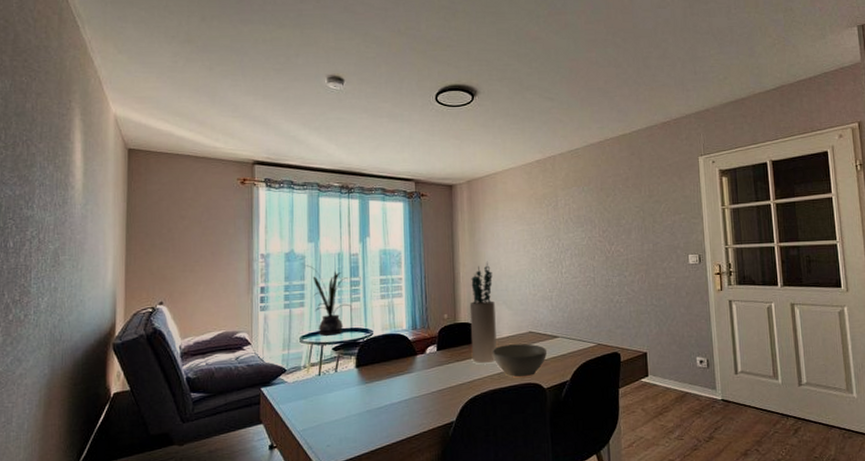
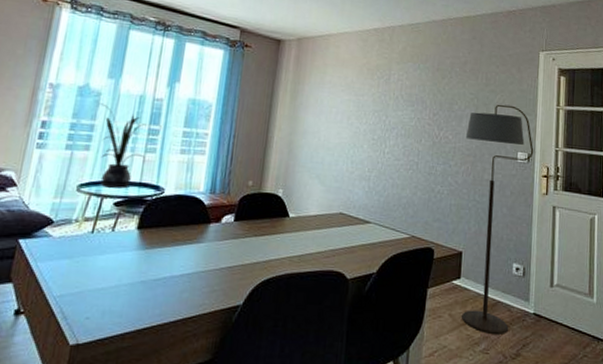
vase: present [469,261,497,364] -> none [271,128,310,243]
bowl: present [492,343,548,378] -> none [295,224,357,264]
floor lamp: none [636,212,704,422] -> present [462,104,534,334]

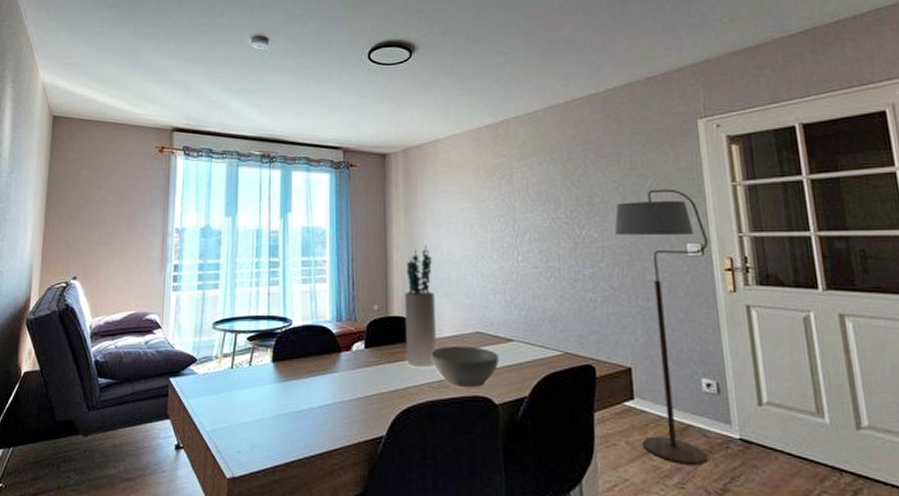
house plant: present [100,103,147,188] -> none [221,242,269,323]
vase: none [271,128,310,243] -> present [404,244,436,368]
bowl: none [295,224,357,264] -> present [430,346,500,388]

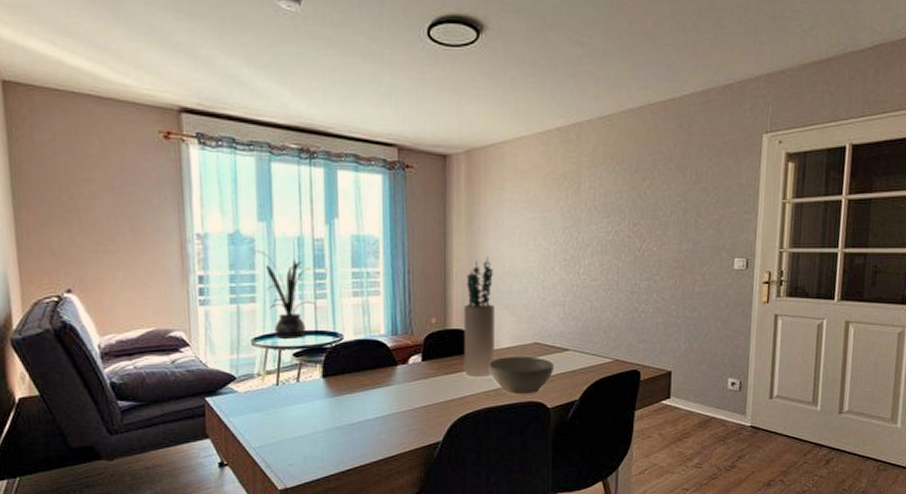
house plant: none [221,242,269,323] -> present [256,250,316,339]
floor lamp: present [614,189,709,465] -> none [672,204,754,449]

